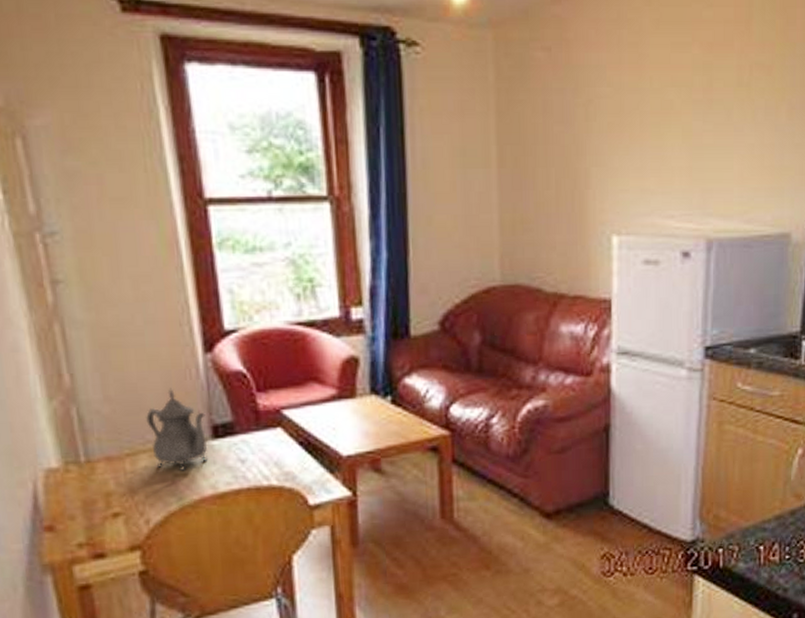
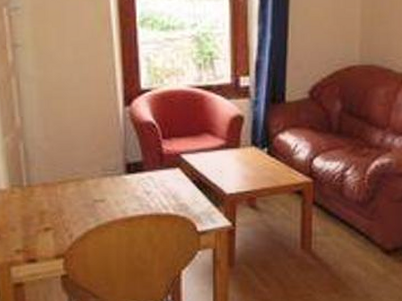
teapot: present [146,388,208,472] -> none [76,132,122,199]

